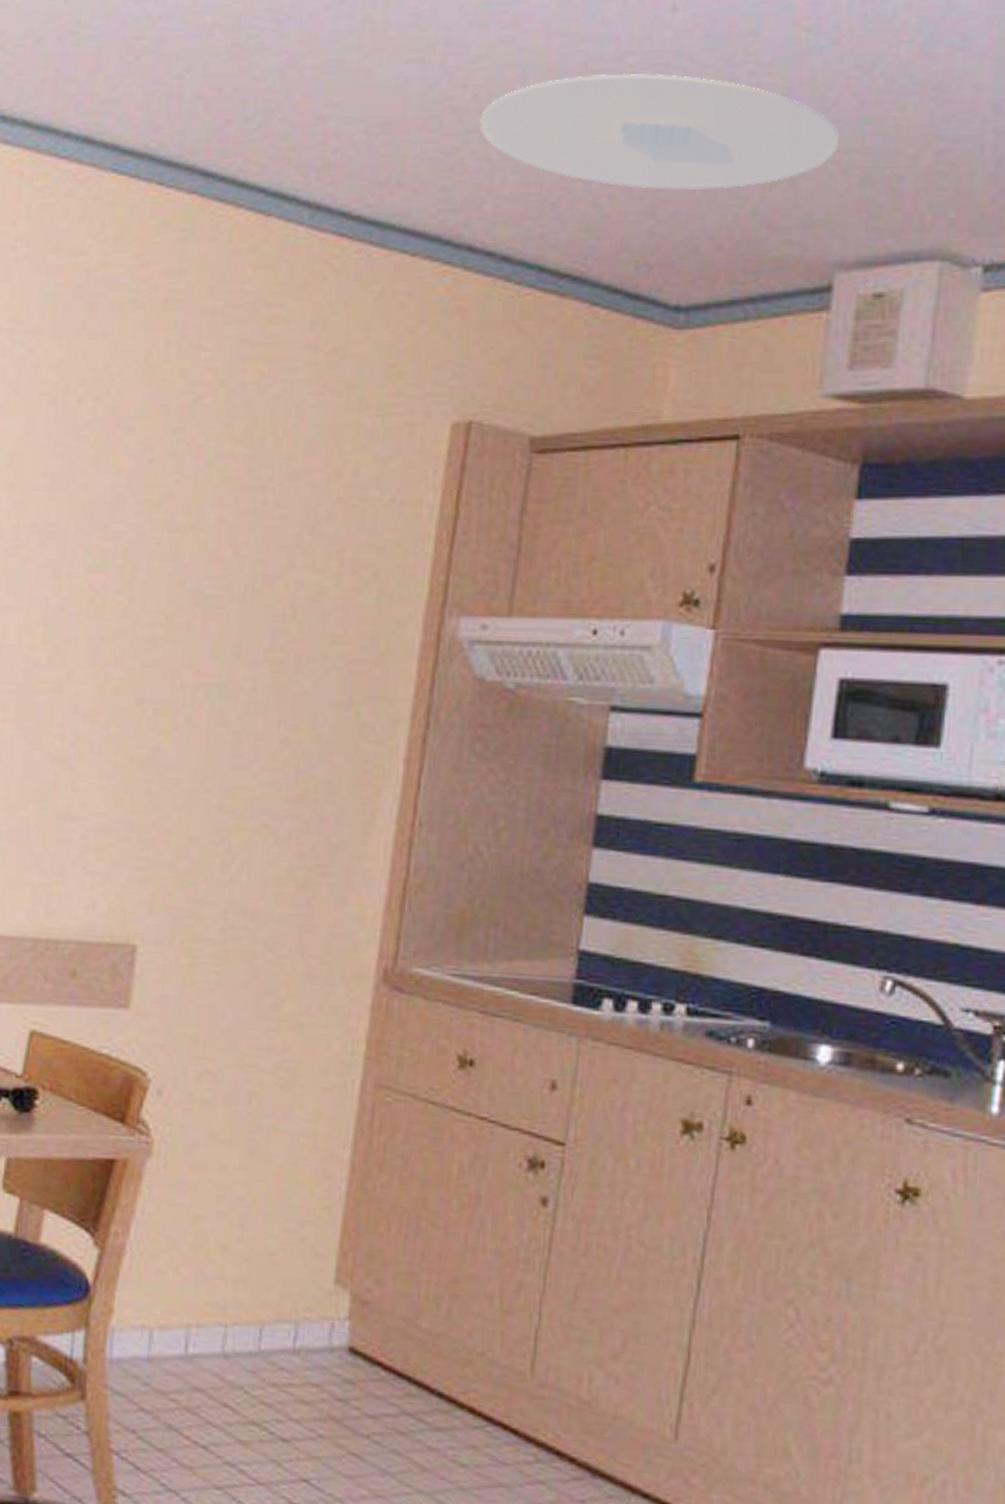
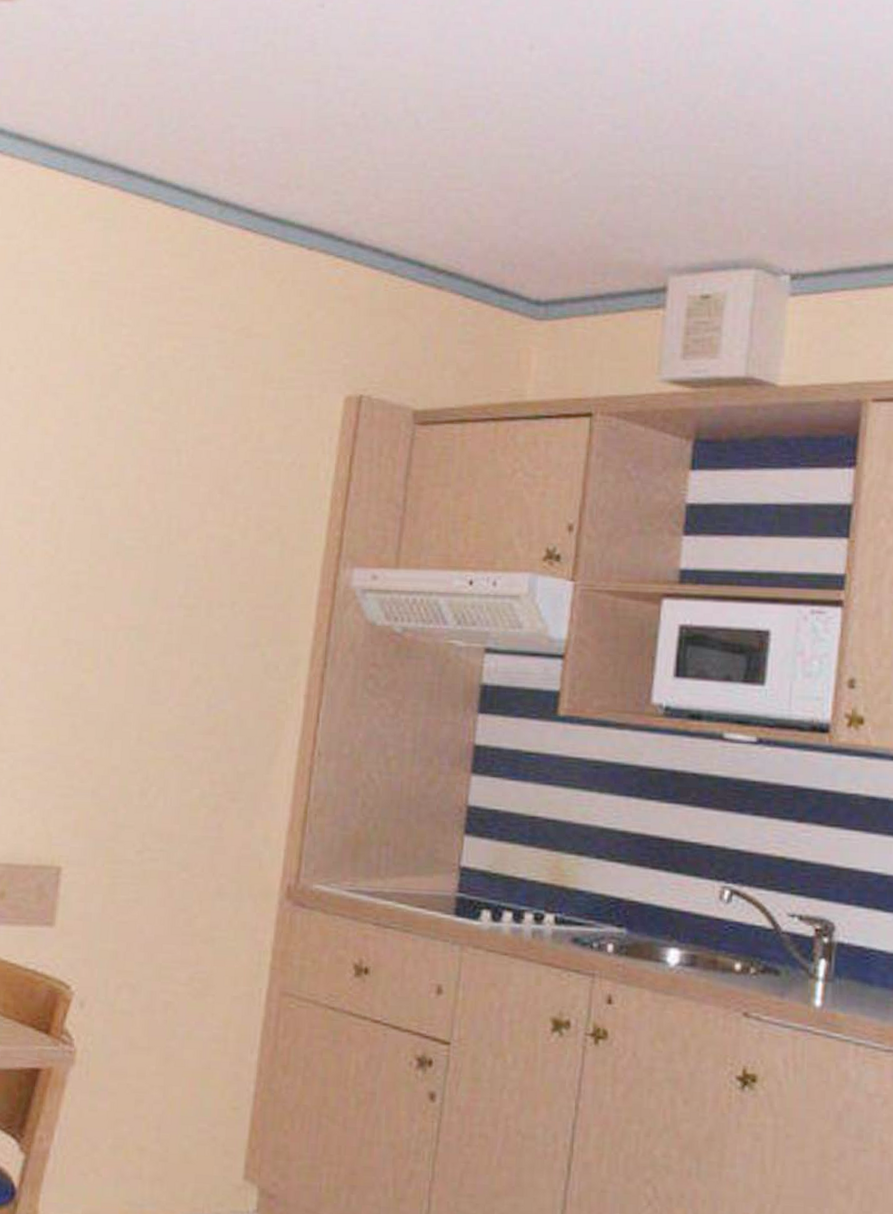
ceiling light: present [480,73,839,190] -> none [367,100,670,202]

